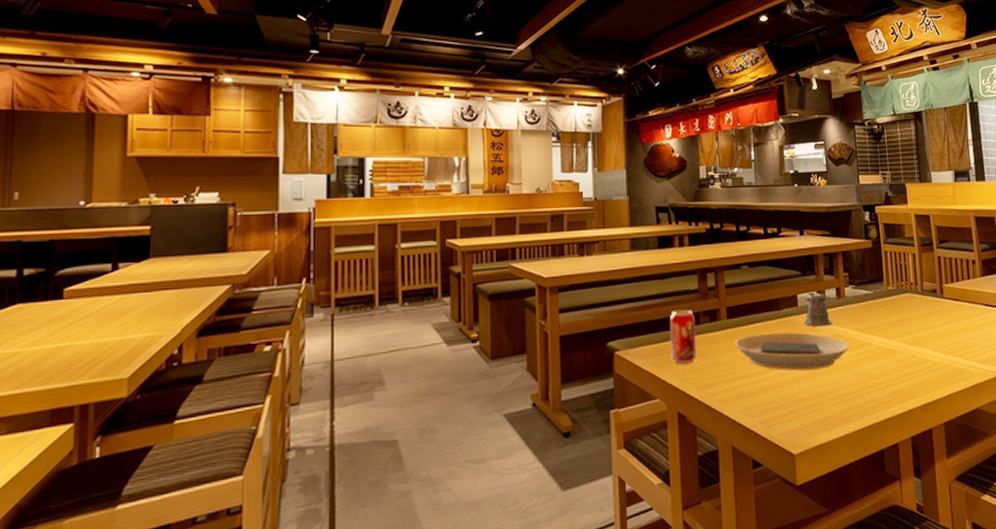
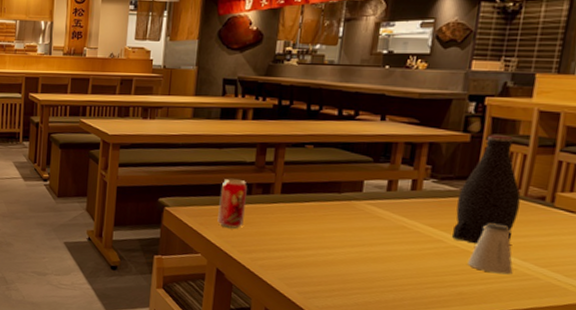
plate: present [735,332,850,371] -> none [284,212,416,257]
pepper shaker: present [803,292,841,327] -> none [365,180,416,217]
bottle: none [874,239,921,342] -> present [451,135,521,244]
saltshaker: none [894,319,929,367] -> present [468,223,513,275]

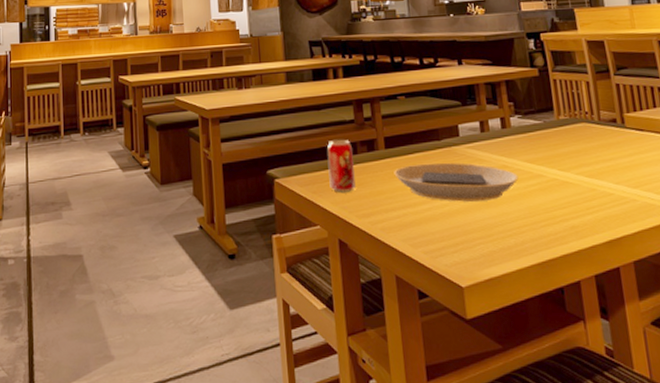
plate: none [284,212,416,257] -> present [394,162,519,202]
bottle: present [451,135,521,244] -> none [543,66,601,174]
saltshaker: present [468,223,513,275] -> none [570,150,612,201]

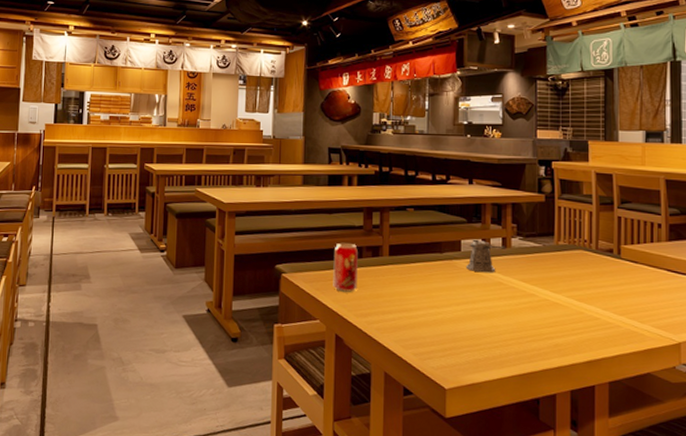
plate: present [394,162,519,202] -> none [395,273,512,313]
pepper shaker: none [466,122,507,157] -> present [465,239,507,273]

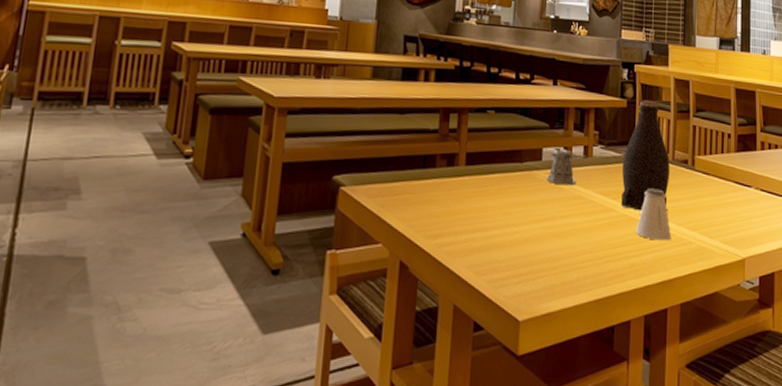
beverage can: present [333,242,358,292] -> none [400,148,431,209]
bottle: none [541,195,593,296] -> present [620,101,670,211]
saltshaker: none [559,276,597,324] -> present [636,188,672,241]

